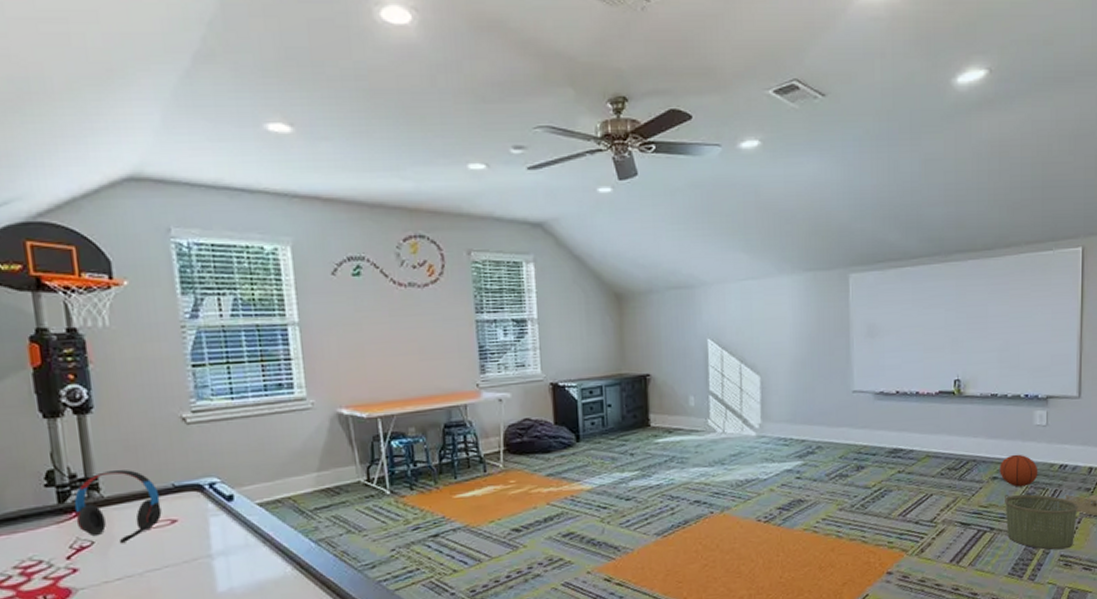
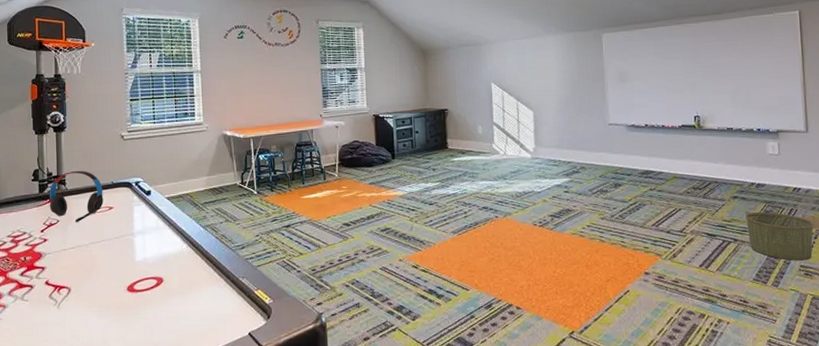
basketball: present [1000,454,1038,487] -> none [739,178,775,206]

